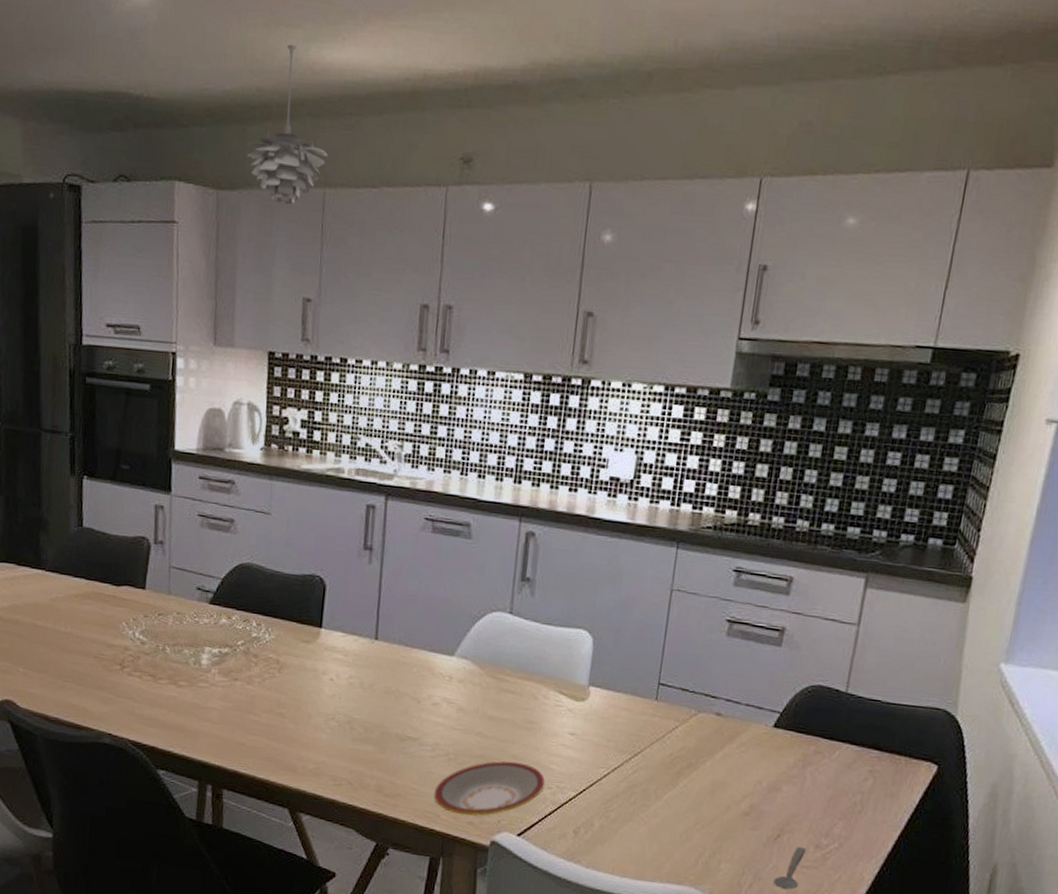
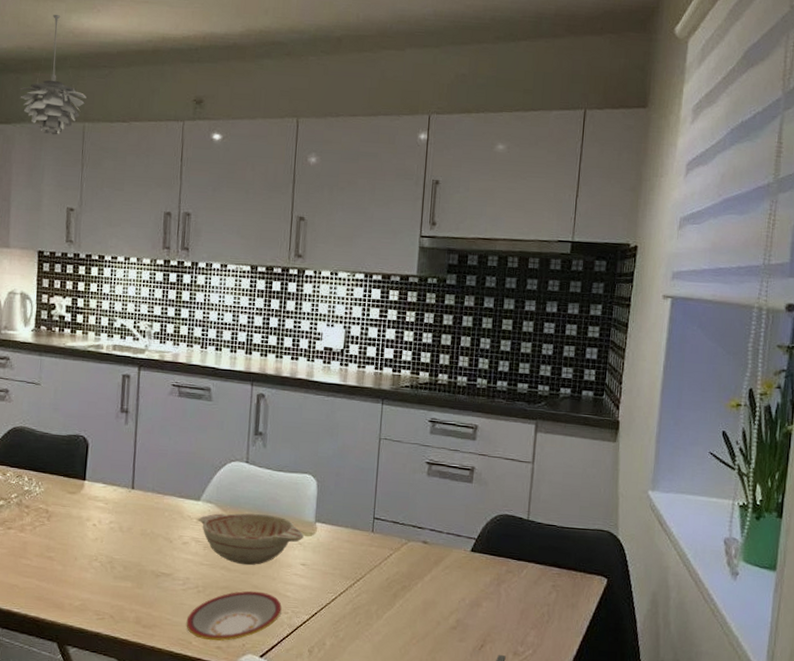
decorative bowl: none [450,671,575,733] -> present [198,513,305,566]

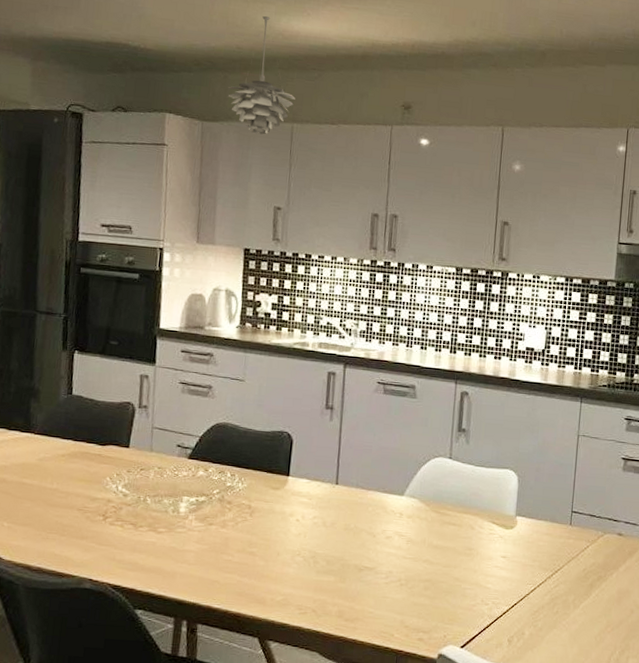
plate: present [186,591,282,641] -> none [388,583,483,633]
decorative bowl: present [198,513,305,566] -> none [401,507,505,559]

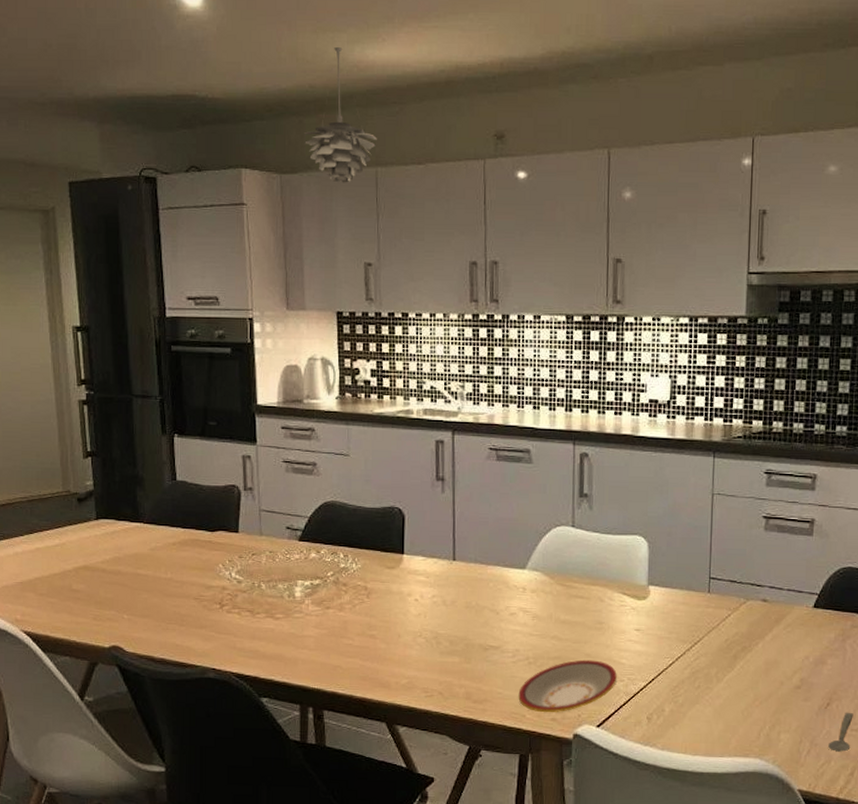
plate: none [388,583,483,633] -> present [518,660,617,713]

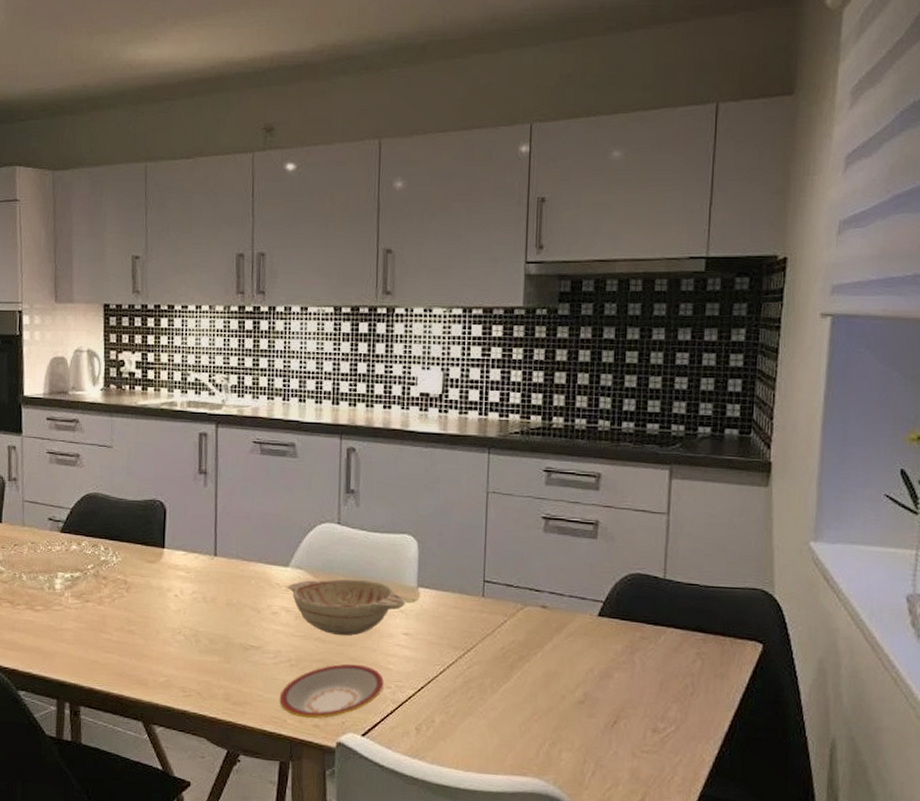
pendant light: present [303,47,377,183] -> none [76,48,147,178]
decorative bowl: none [524,579,638,634] -> present [287,578,406,636]
spoon: present [828,712,853,752] -> none [616,731,644,775]

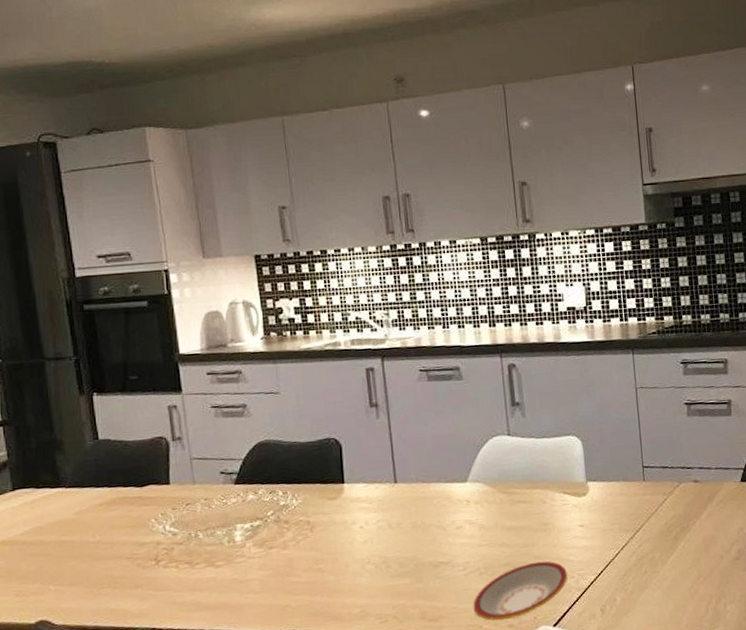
decorative bowl: present [287,578,406,636] -> none [468,482,578,538]

